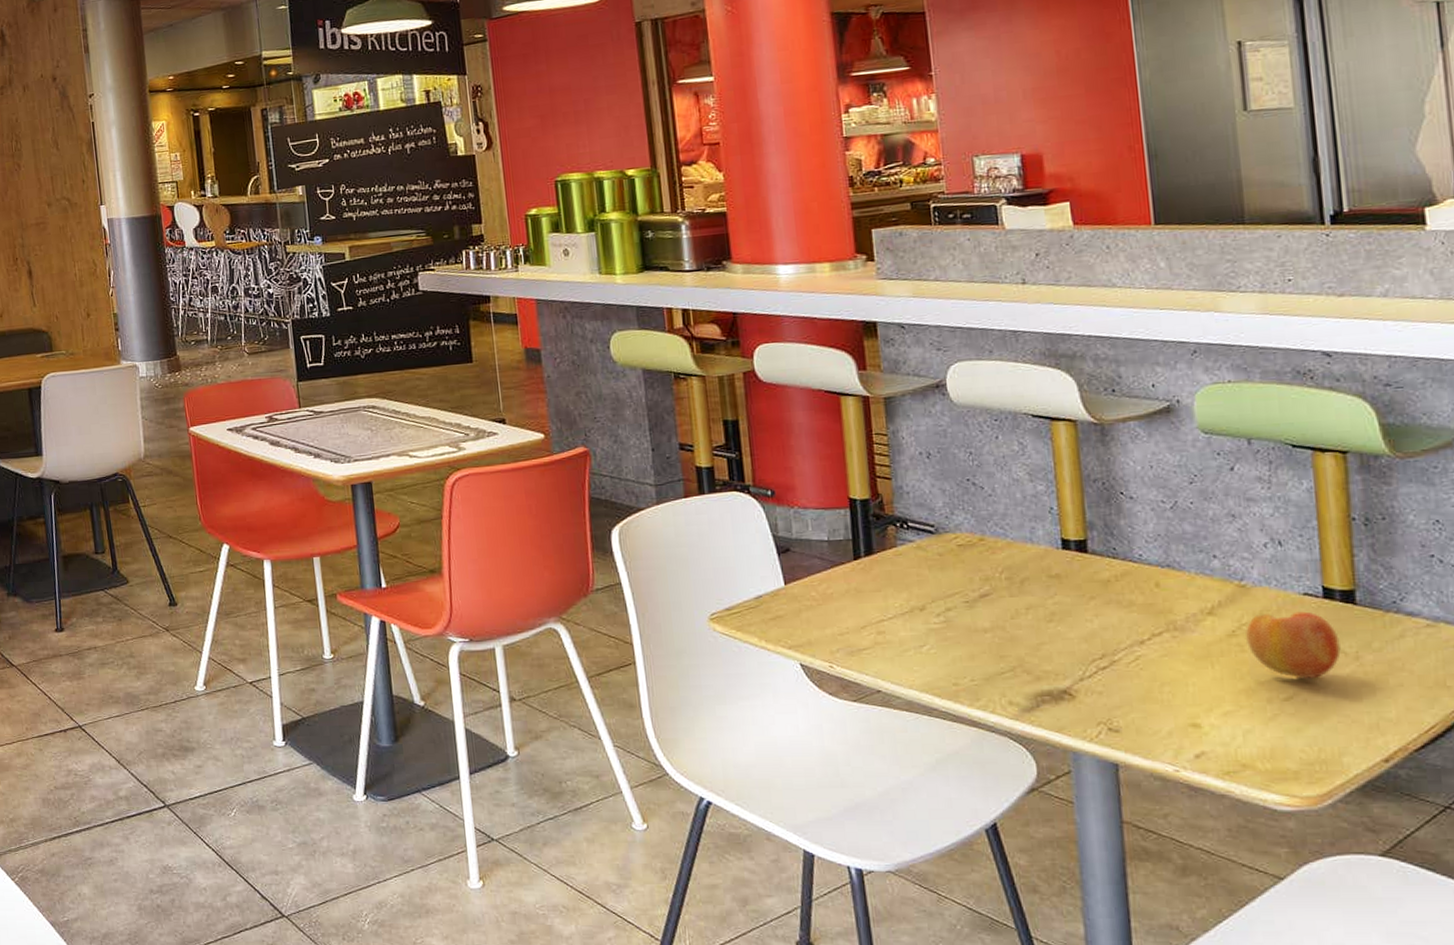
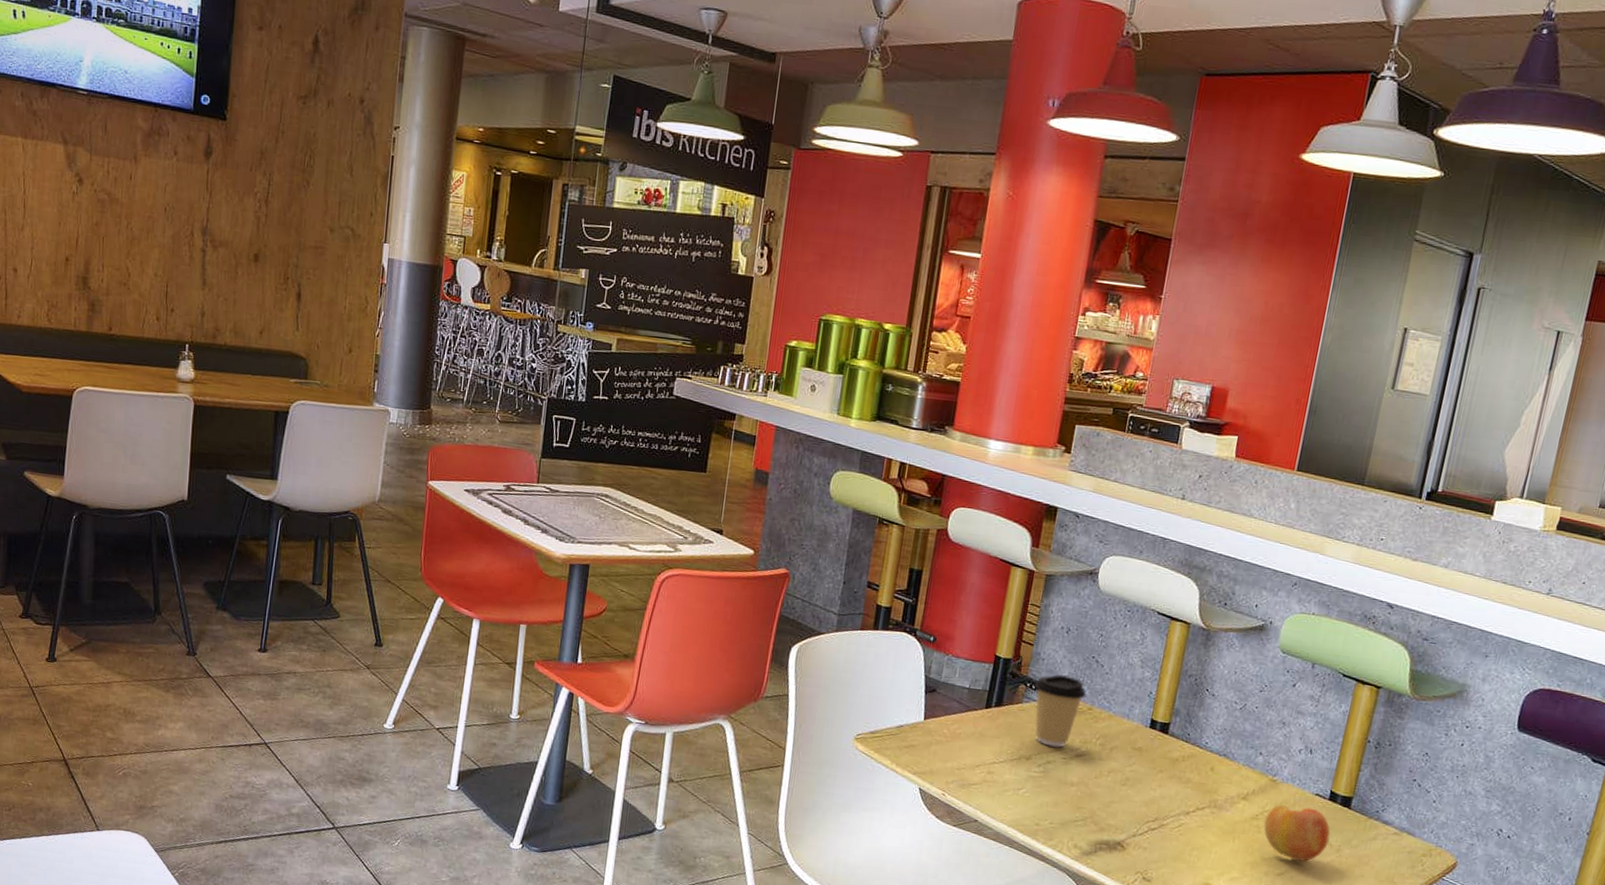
coffee cup: none [903,505,972,591] -> present [1033,675,1087,748]

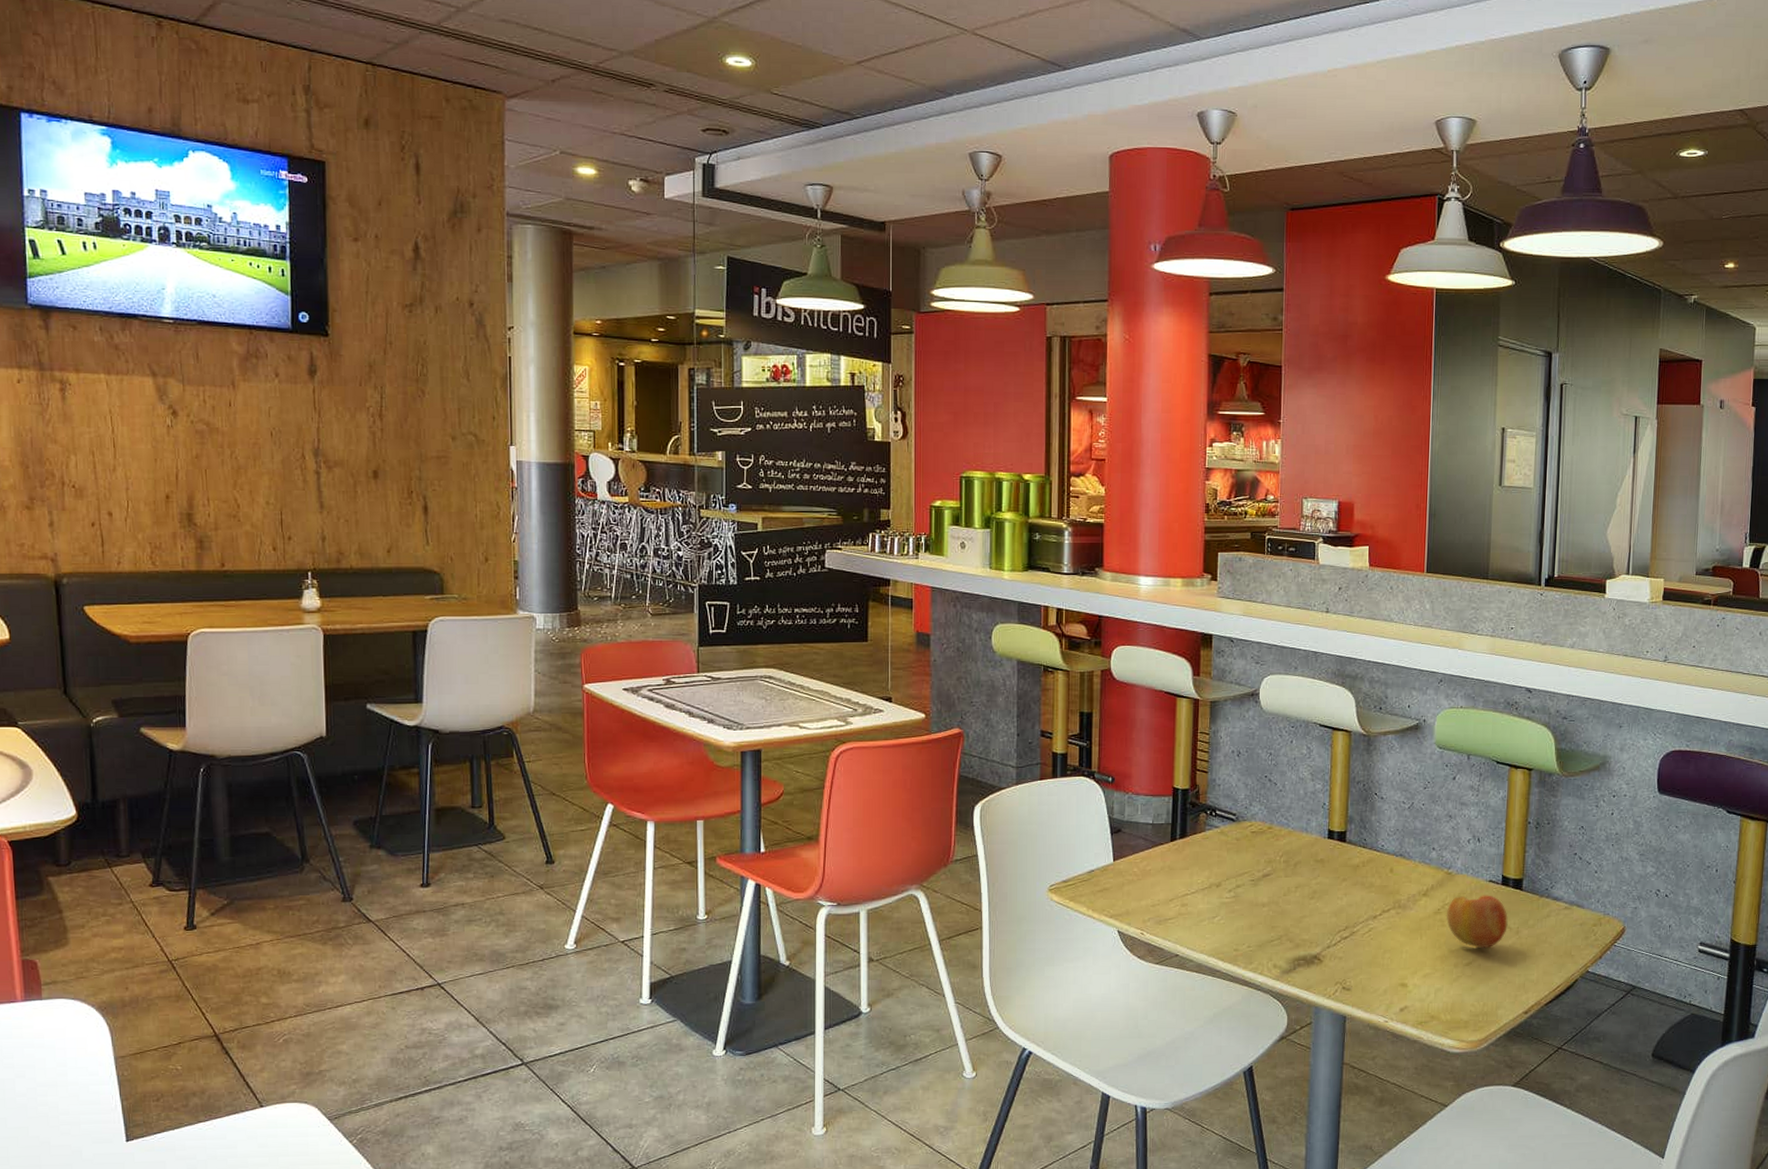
coffee cup: present [1033,675,1087,748] -> none [1213,797,1264,870]

